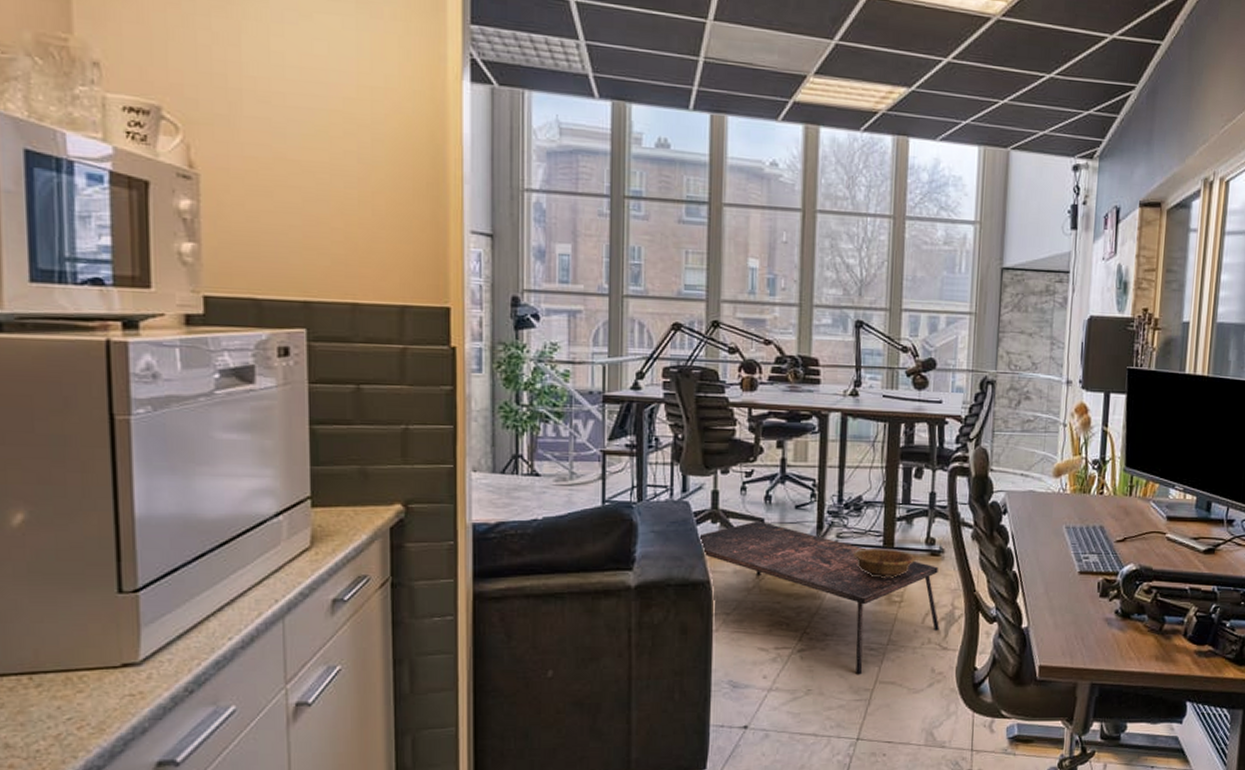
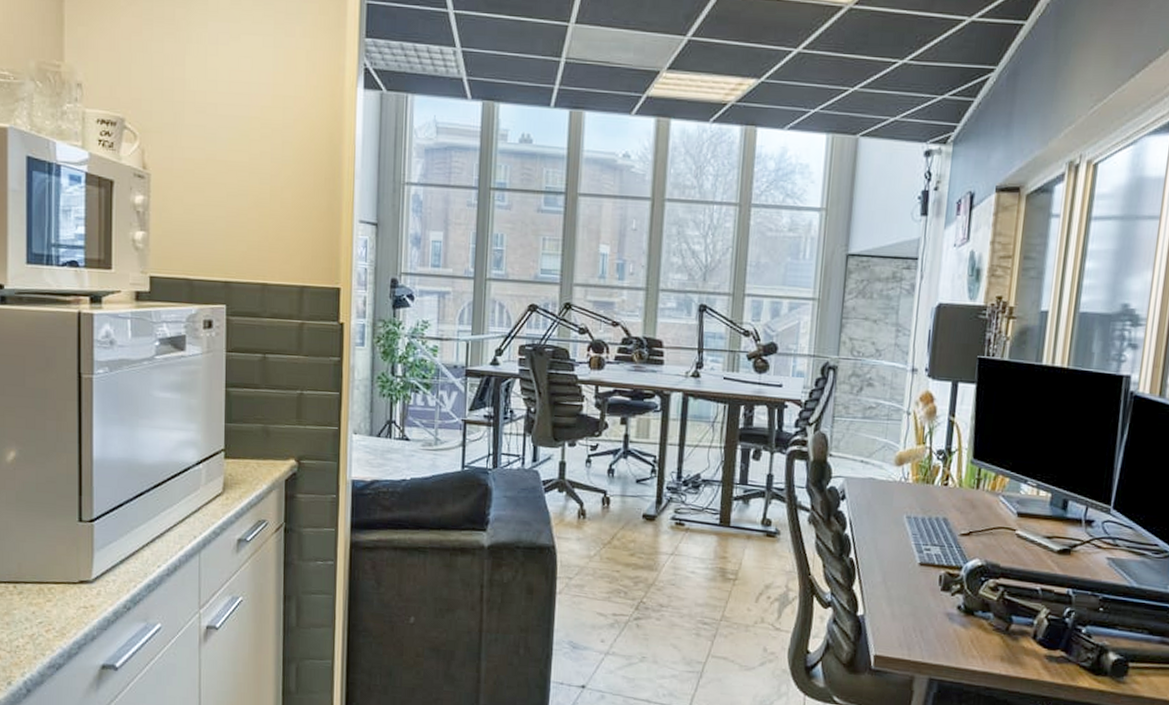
coffee table: present [700,520,939,674] -> none [548,492,774,647]
decorative bowl: present [852,549,916,578] -> none [689,525,751,556]

